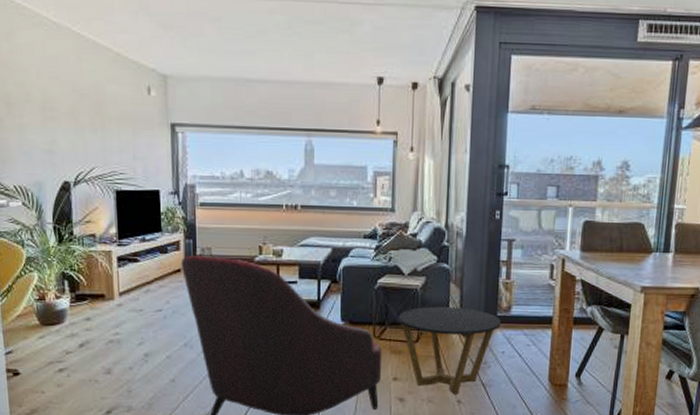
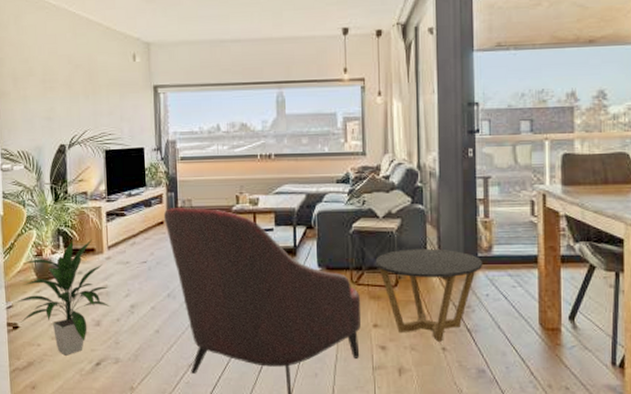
indoor plant: none [15,284,123,403] -> present [15,239,111,356]

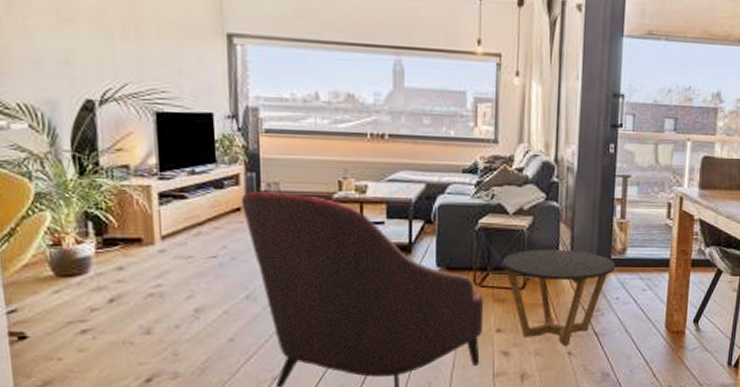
indoor plant: present [15,239,111,356] -> none [20,226,166,371]

